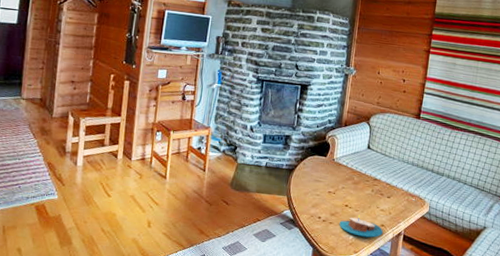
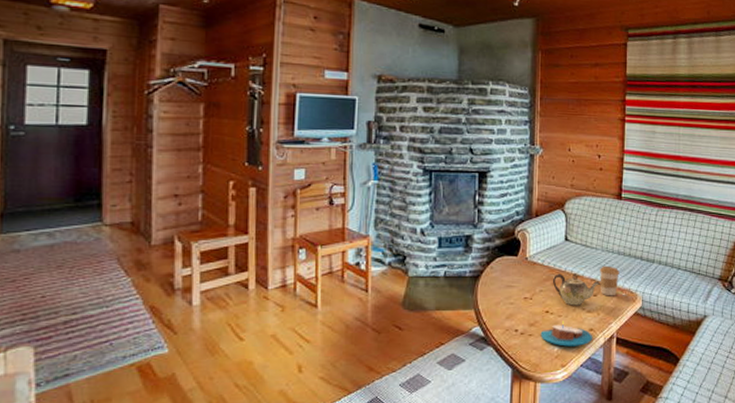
teapot: none [354,175,395,204] -> present [553,273,601,306]
coffee cup: none [393,173,412,200] -> present [600,266,620,296]

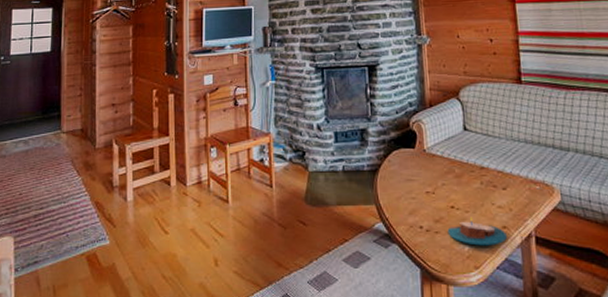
teapot: present [553,273,601,306] -> none [455,165,510,201]
coffee cup: present [600,266,620,296] -> none [506,156,530,190]

